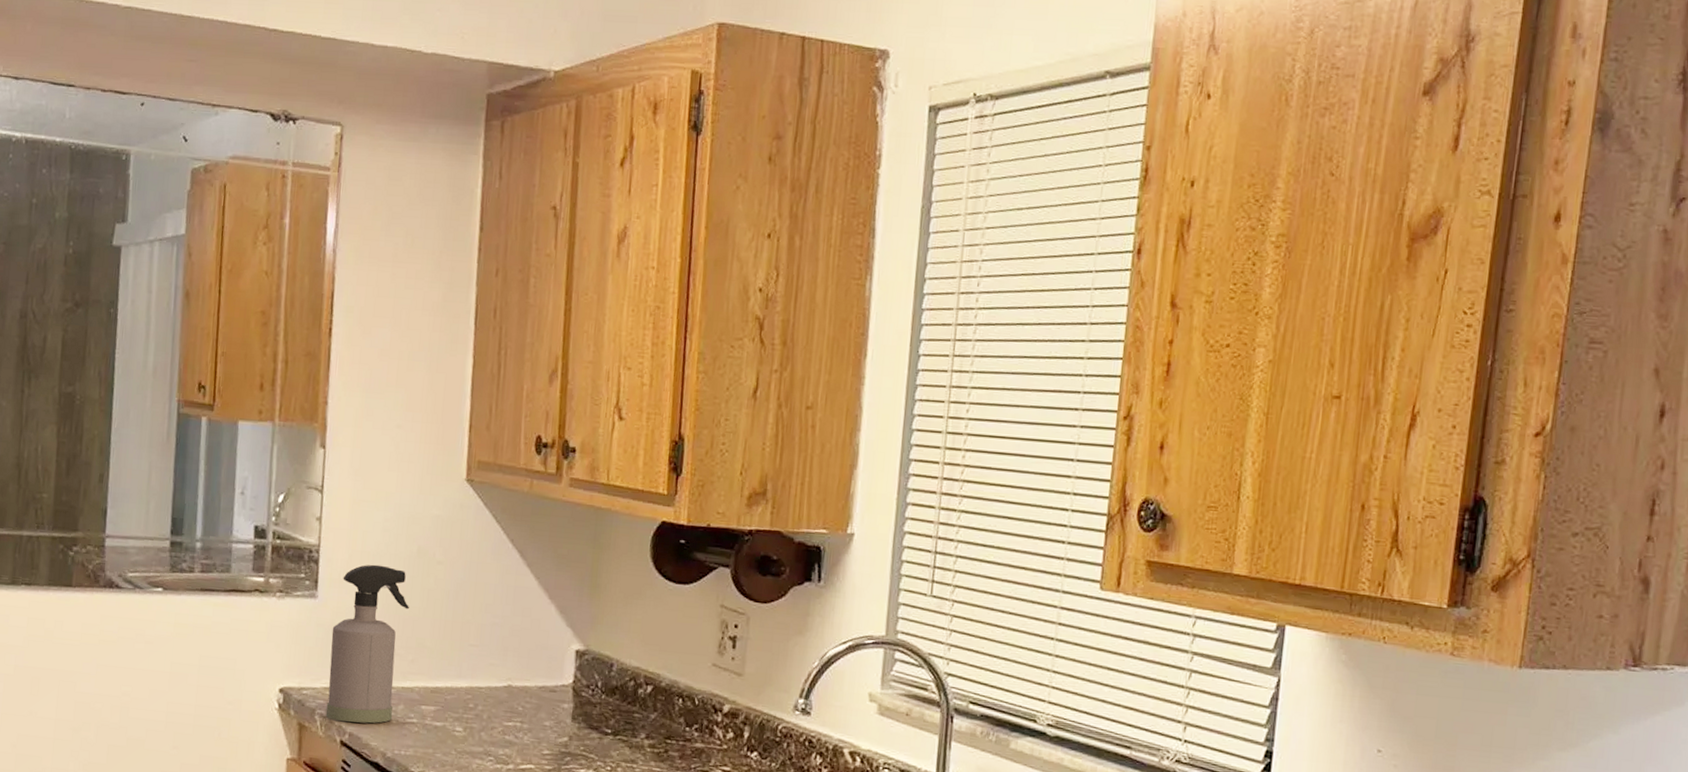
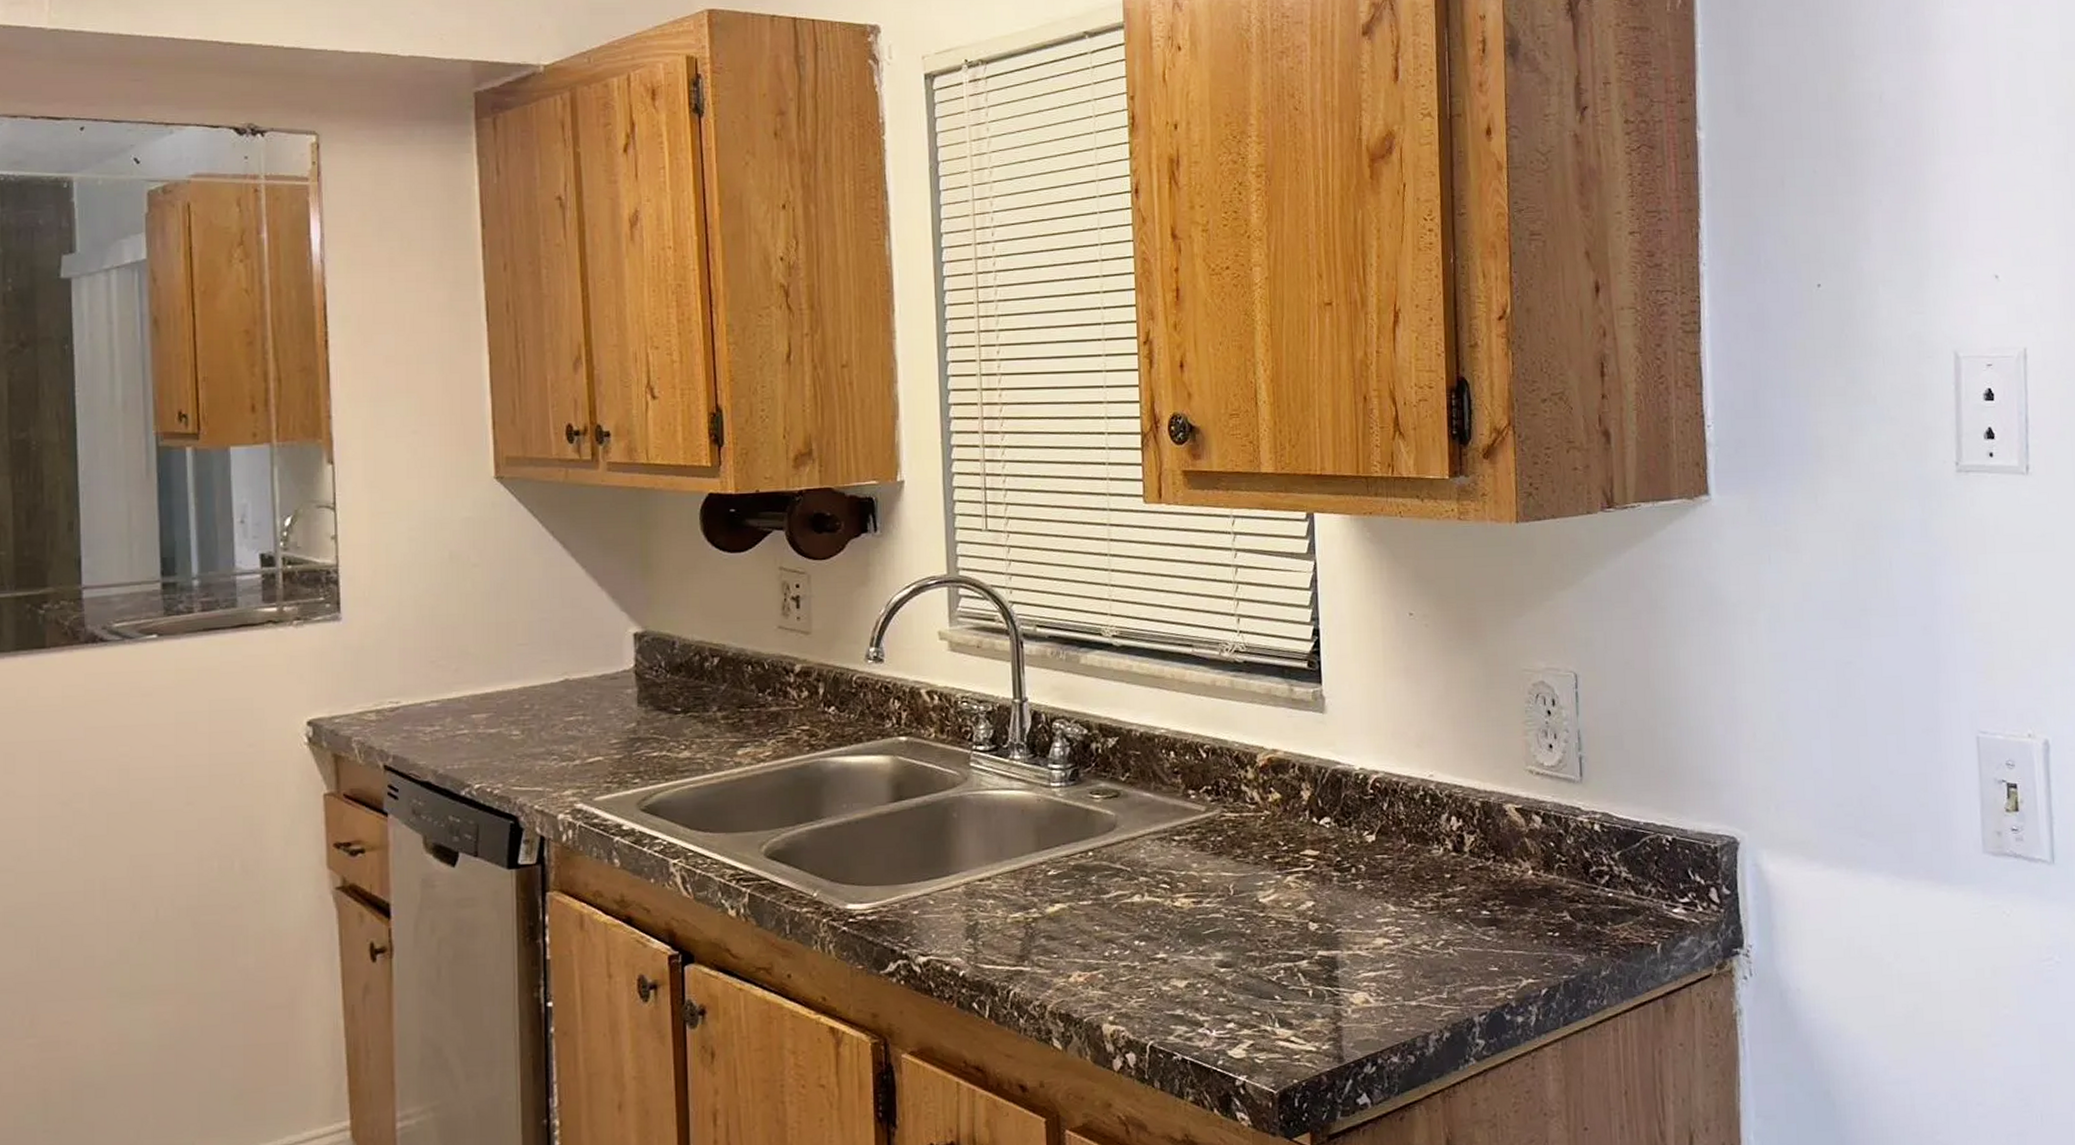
spray bottle: present [325,564,409,724] -> none [361,576,446,746]

